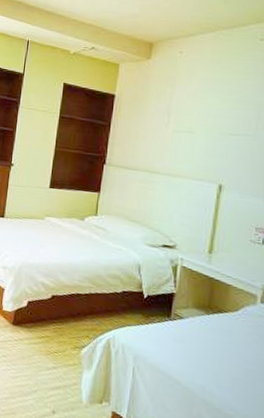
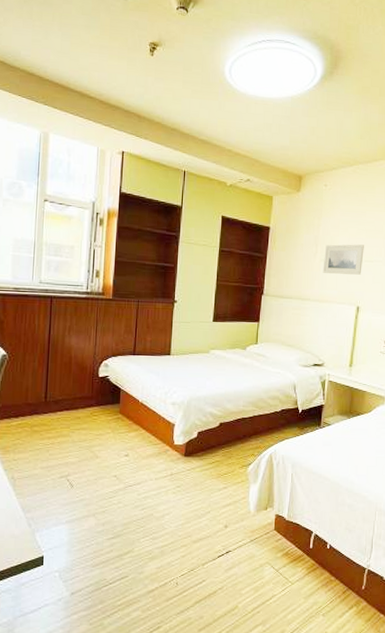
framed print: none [175,115,229,150] -> present [322,244,364,275]

